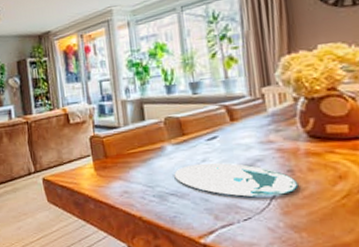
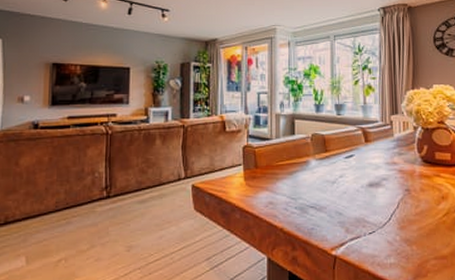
plate: present [174,162,299,197] -> none [315,179,413,212]

